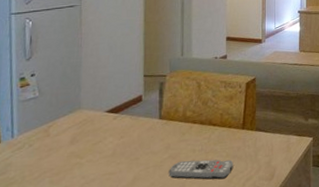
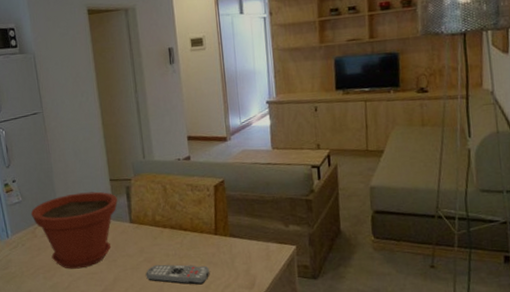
plant pot: none [47,87,149,171] -> present [30,191,118,269]

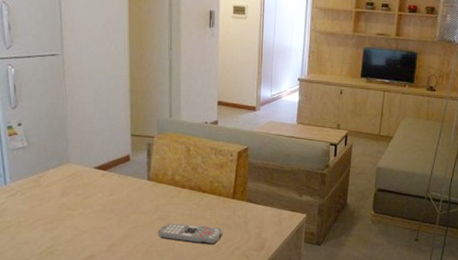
plant pot: present [30,191,118,269] -> none [36,144,137,222]

